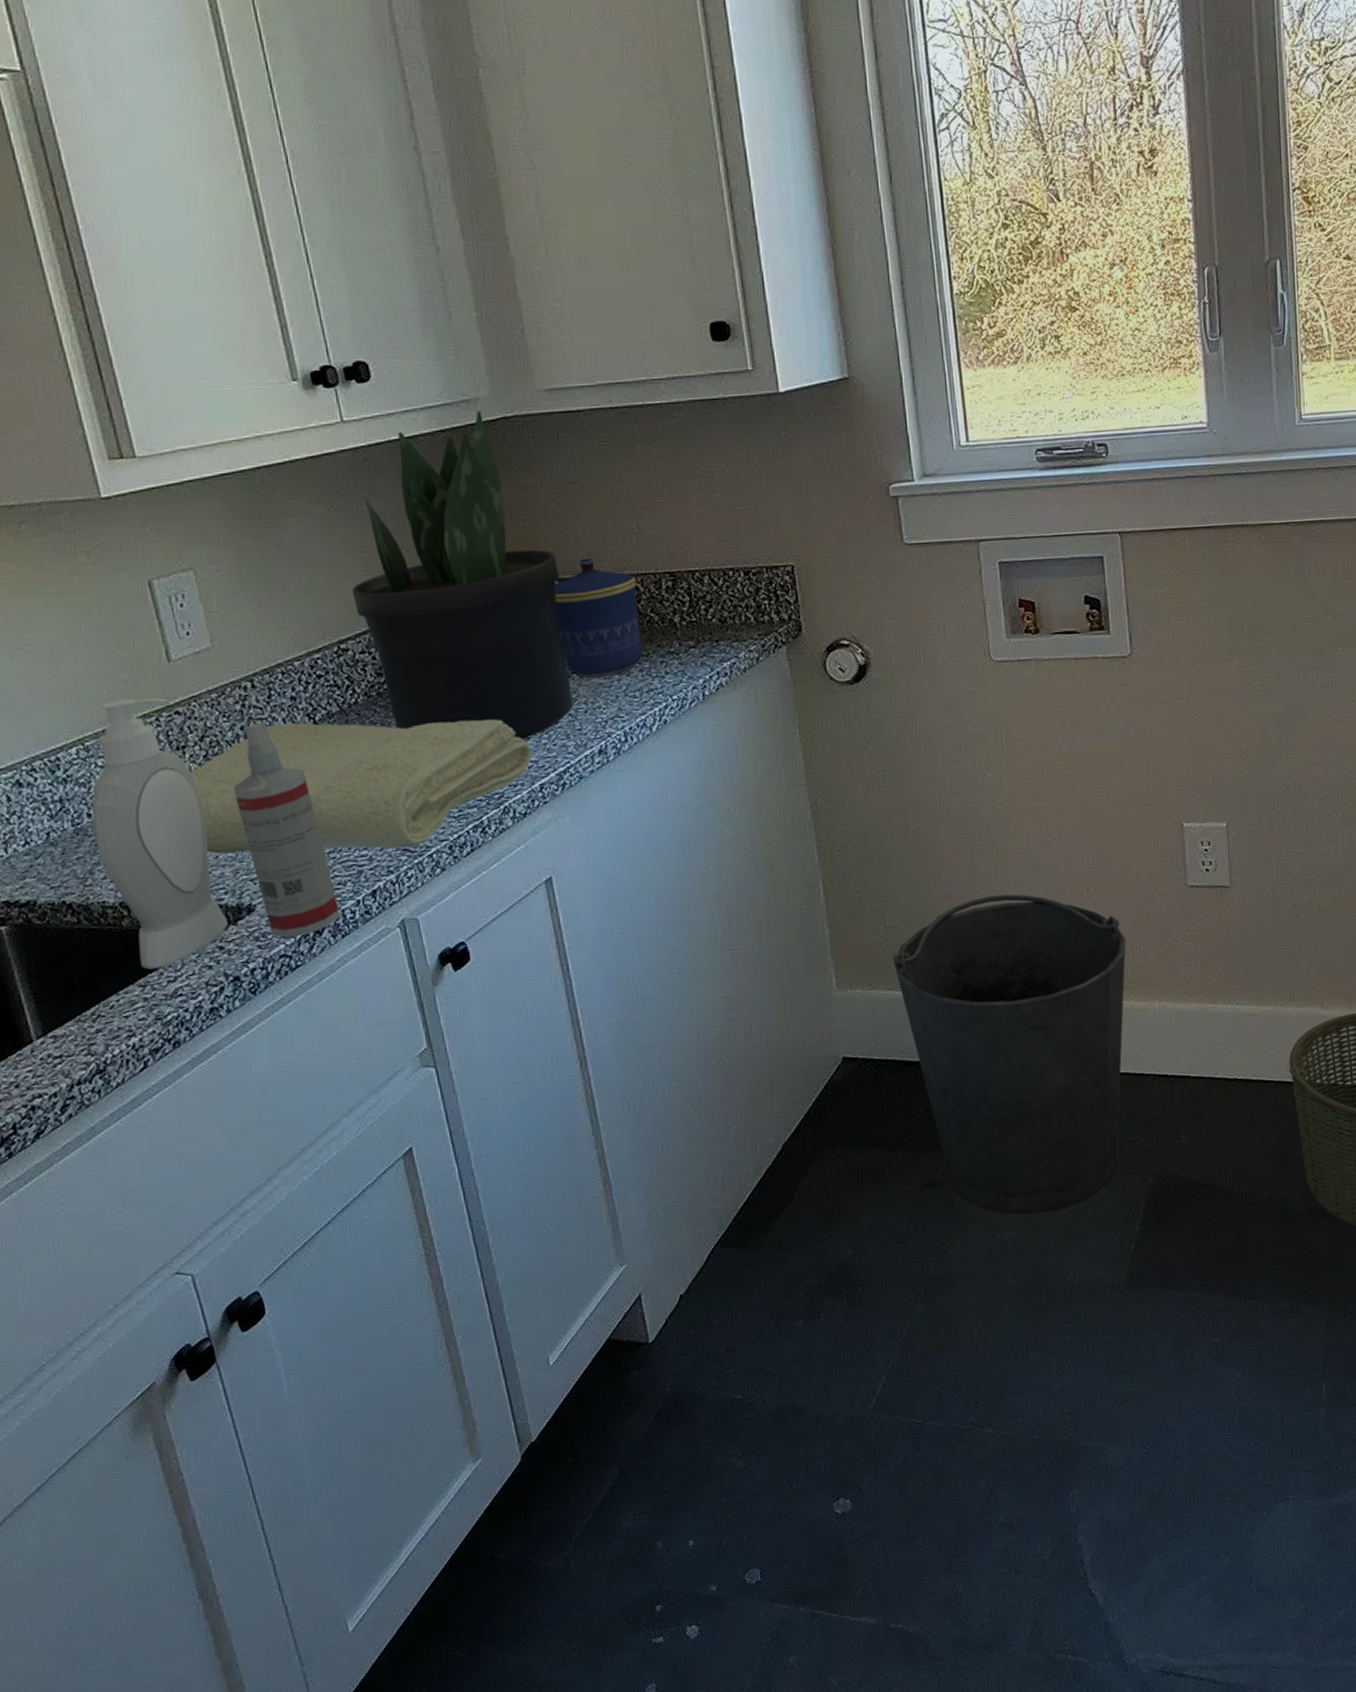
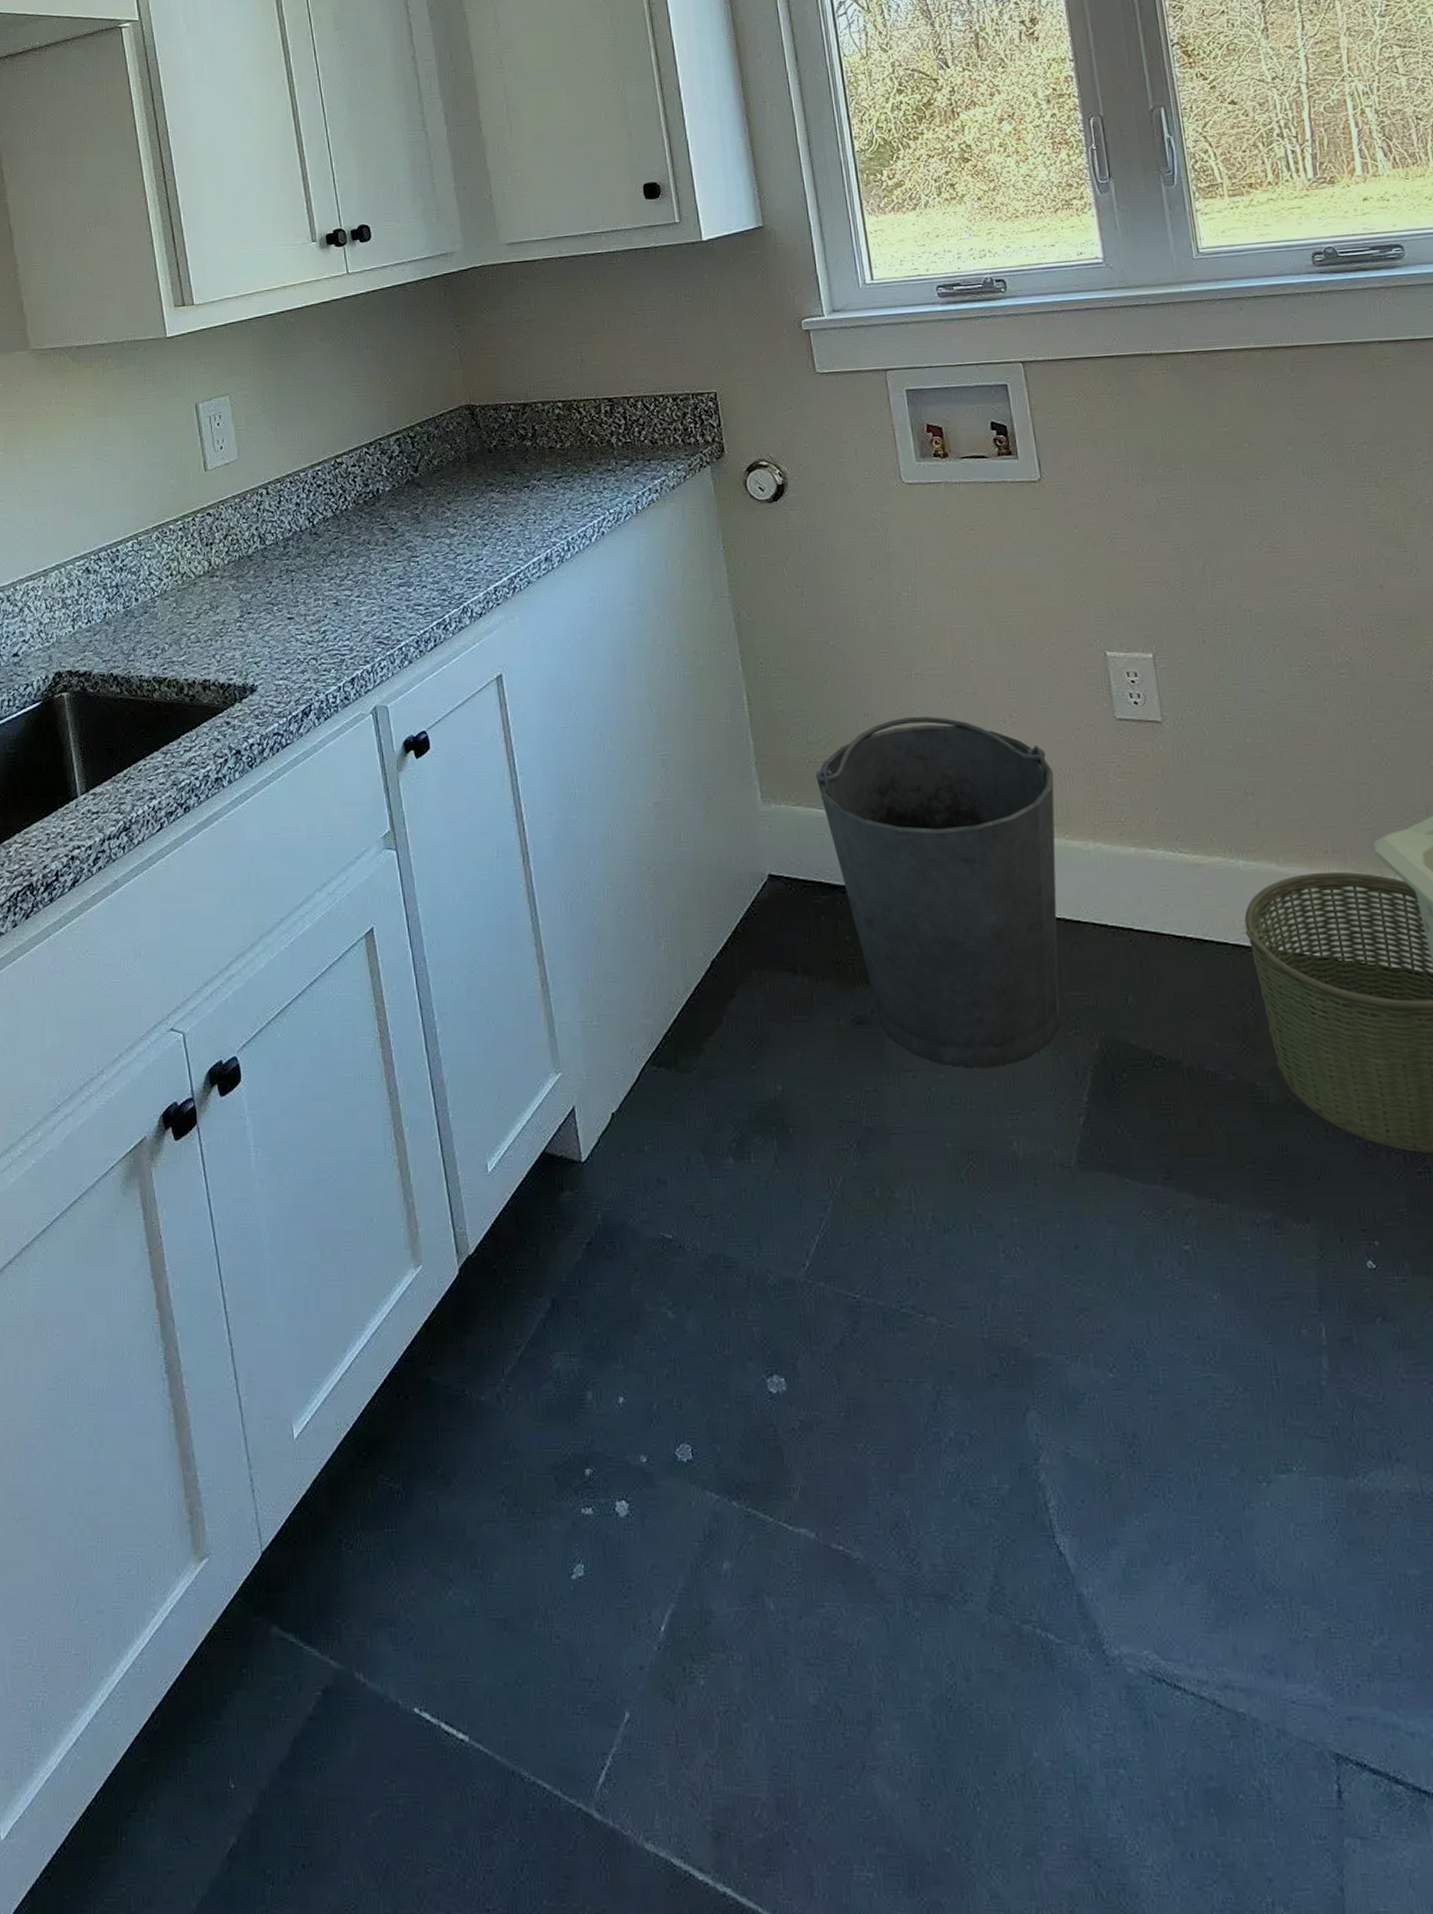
soap bottle: present [92,697,229,970] -> none [138,500,235,739]
towel: present [189,719,532,854] -> none [214,525,488,641]
spray bottle: present [233,721,340,938] -> none [247,523,324,718]
planter: present [352,411,574,740] -> none [348,262,525,546]
decorative jar: present [554,556,643,679] -> none [510,384,584,493]

